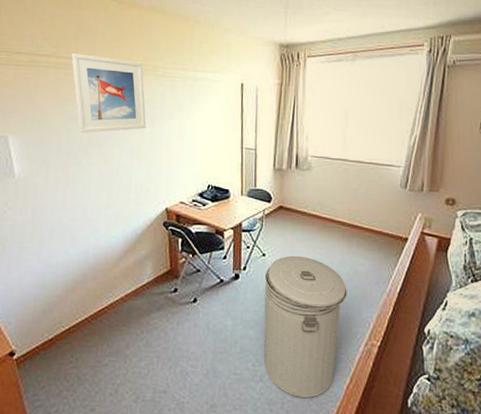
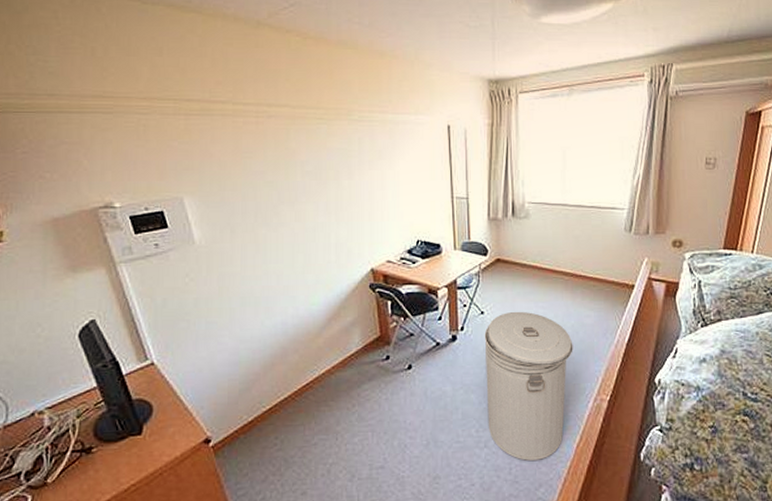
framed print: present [71,54,147,133] -> none [251,99,344,190]

